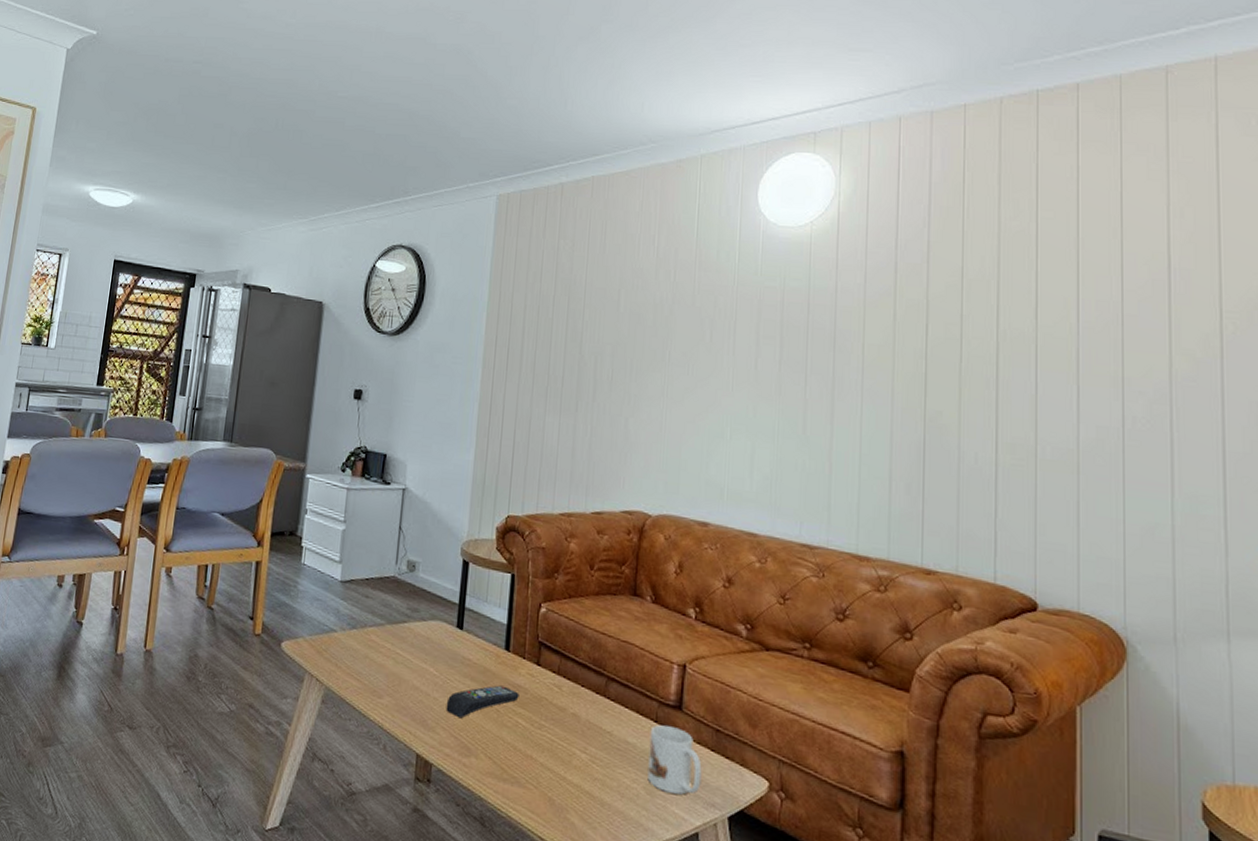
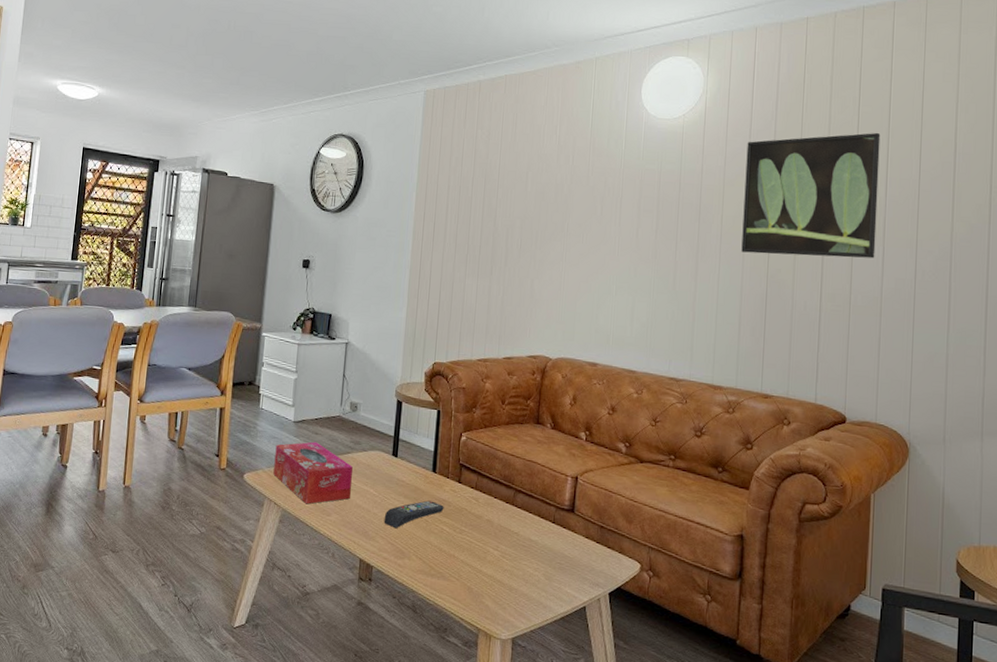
tissue box: none [316,606,409,683] -> present [273,441,353,505]
mug: present [647,724,702,795] -> none [546,525,589,578]
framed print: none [890,242,1067,400] -> present [741,132,881,259]

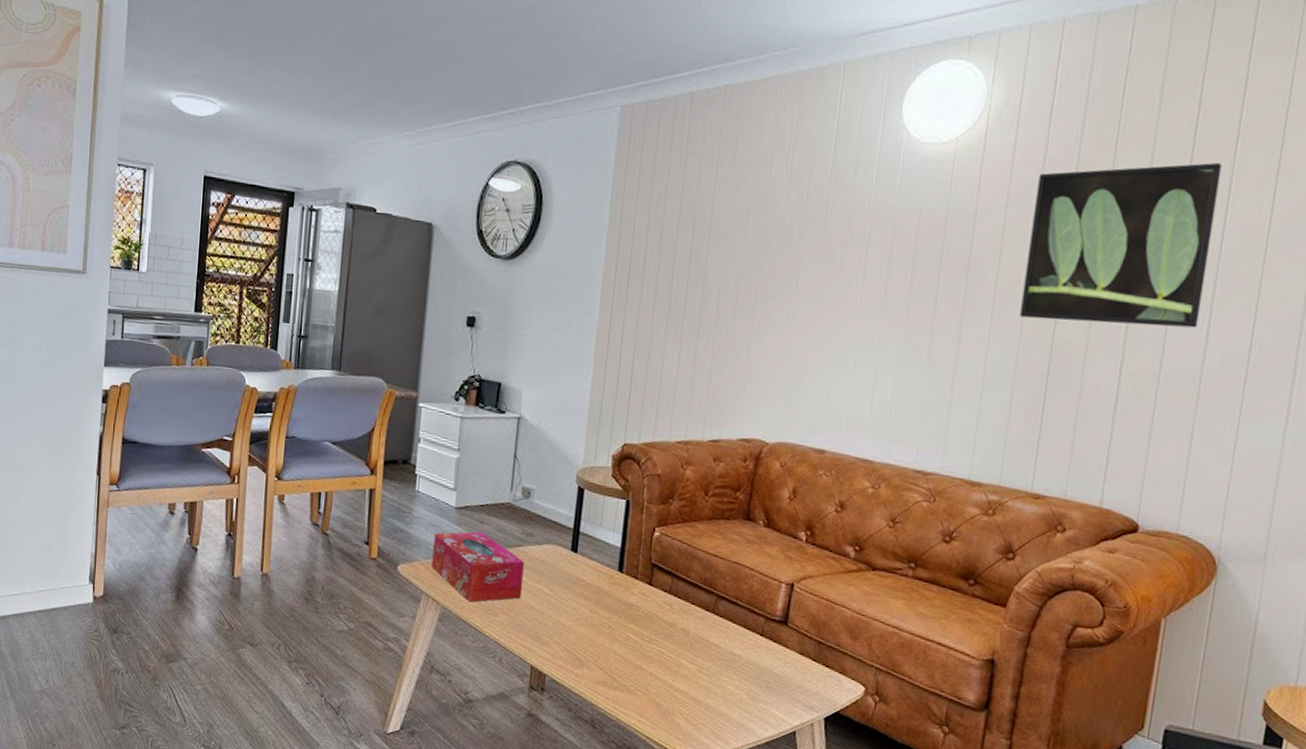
remote control: present [384,500,444,529] -> none [559,603,631,634]

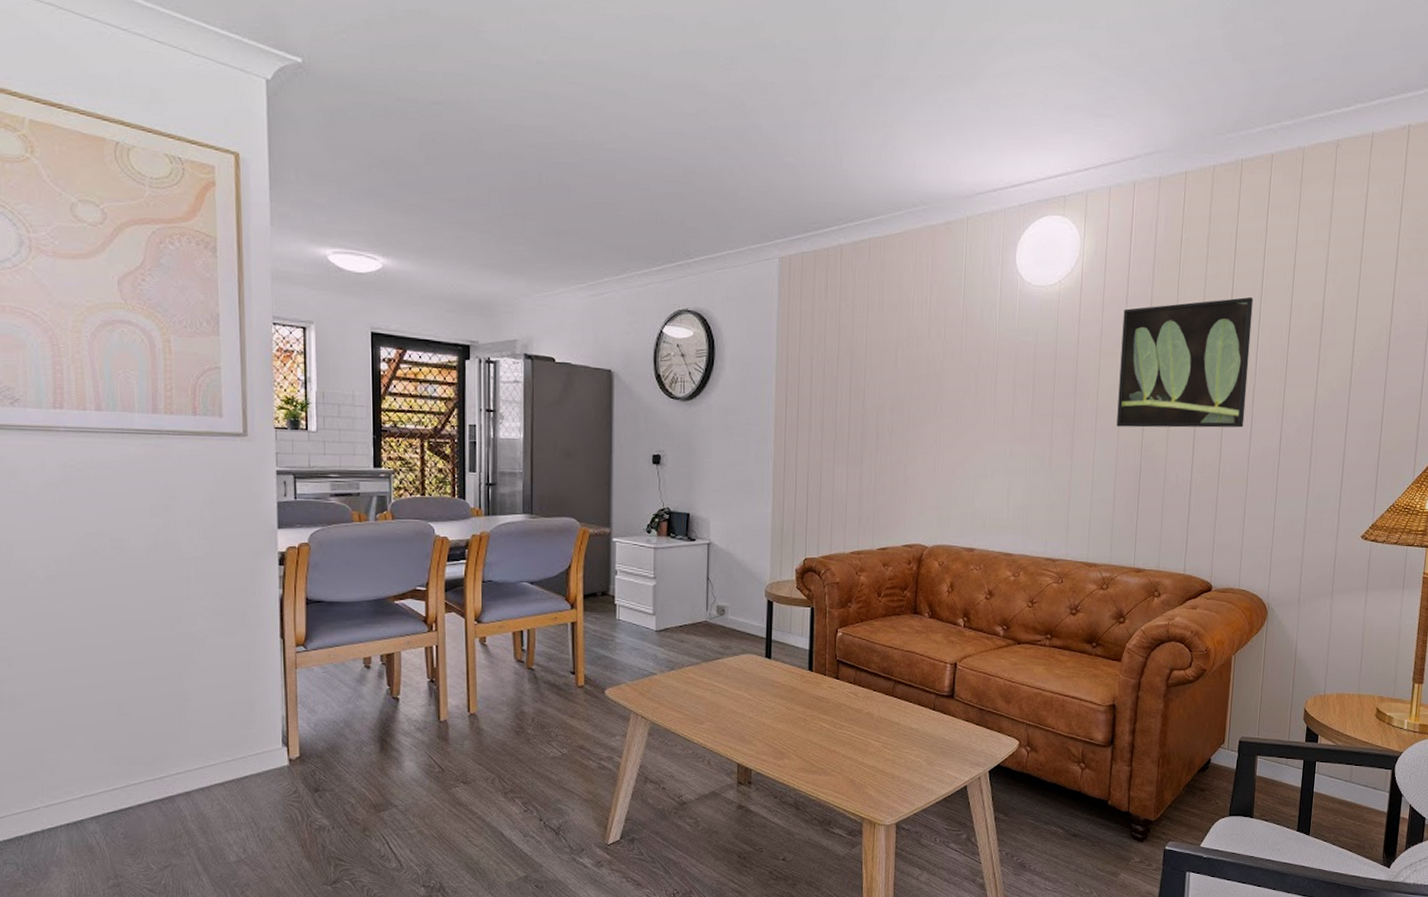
tissue box: present [431,531,524,602] -> none [638,650,724,715]

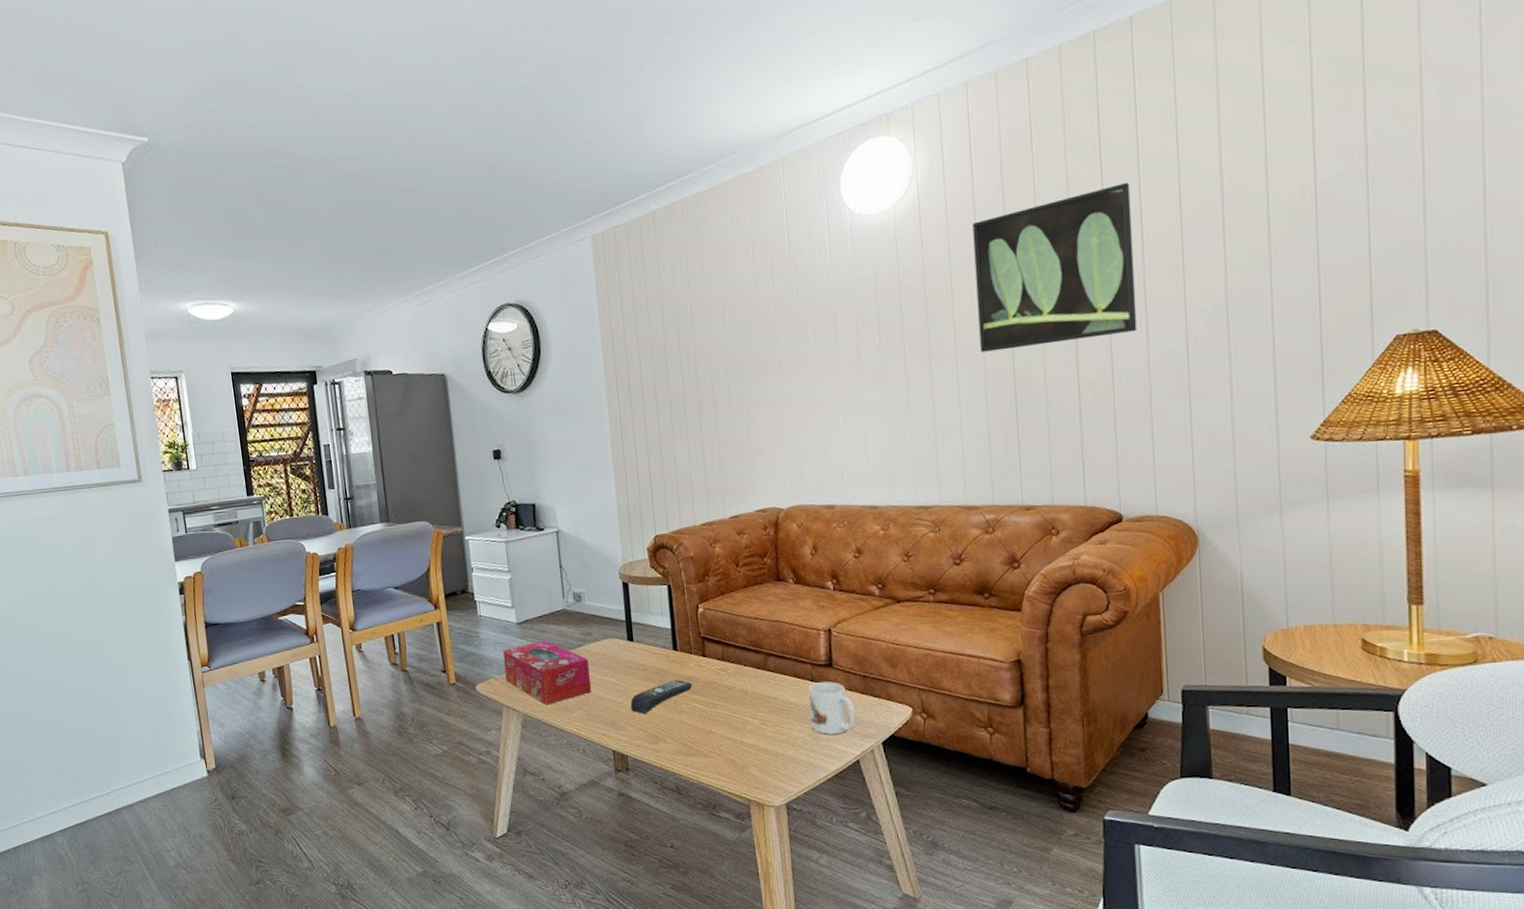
tissue box: none [638,650,724,715] -> present [503,640,591,705]
remote control: none [760,699,823,730] -> present [630,680,692,714]
mug: none [928,712,969,760] -> present [808,681,857,735]

